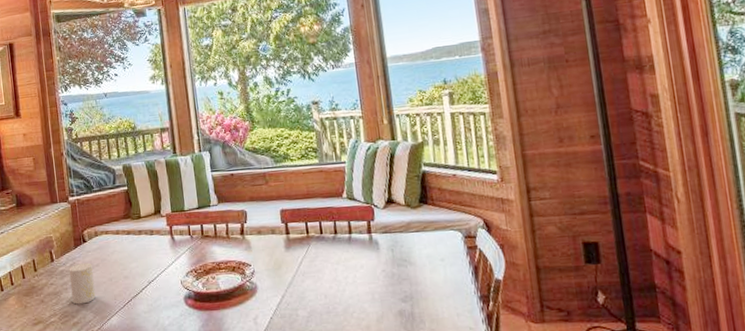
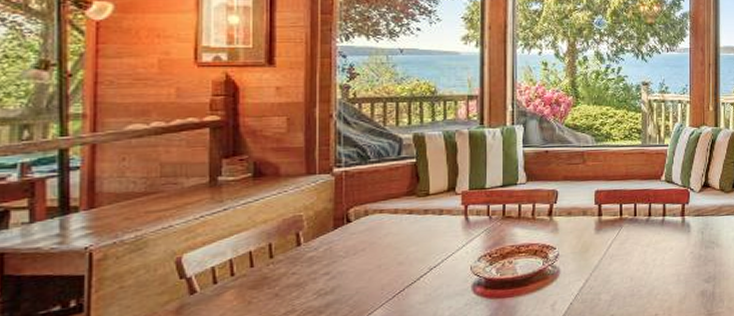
cup: present [69,263,96,305] -> none [321,247,356,298]

